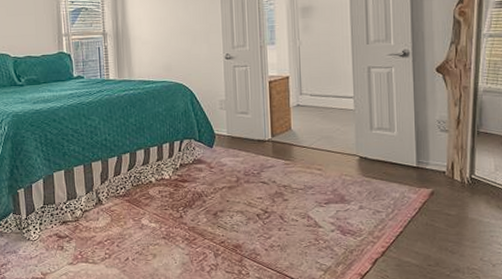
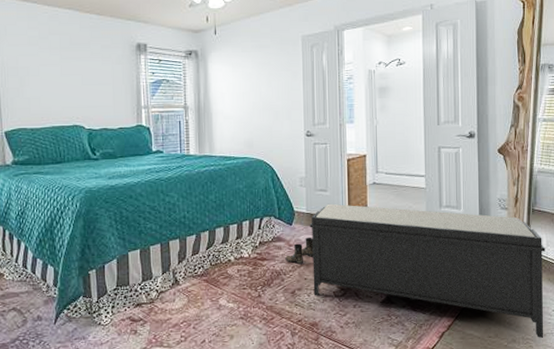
boots: none [206,159,236,186] -> present [285,237,314,264]
bench: none [231,126,494,270] -> present [309,203,546,339]

